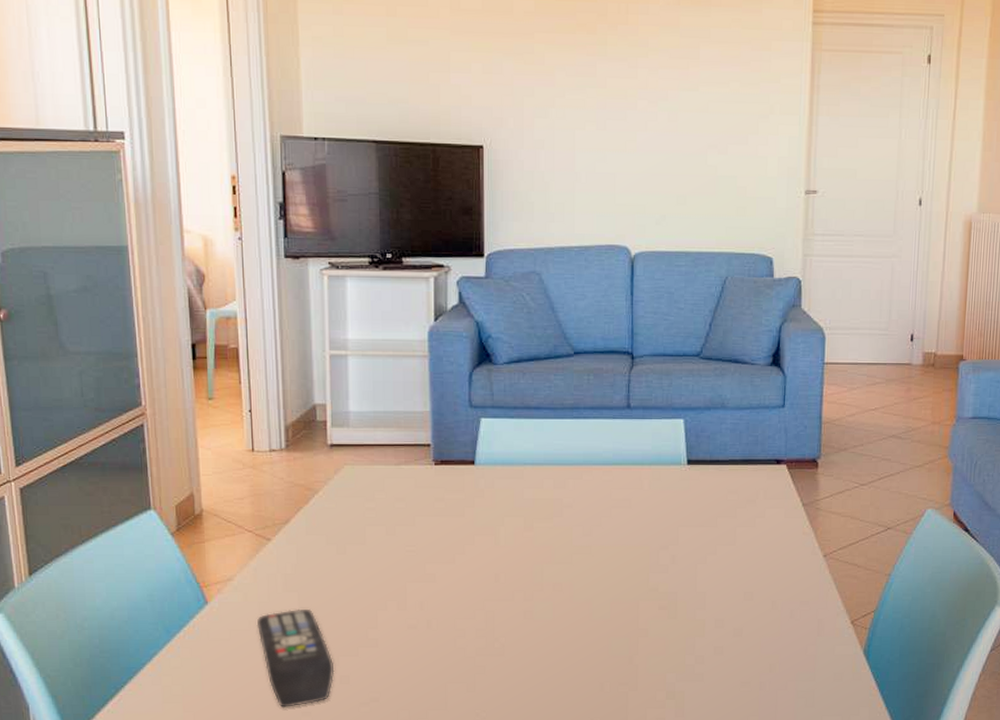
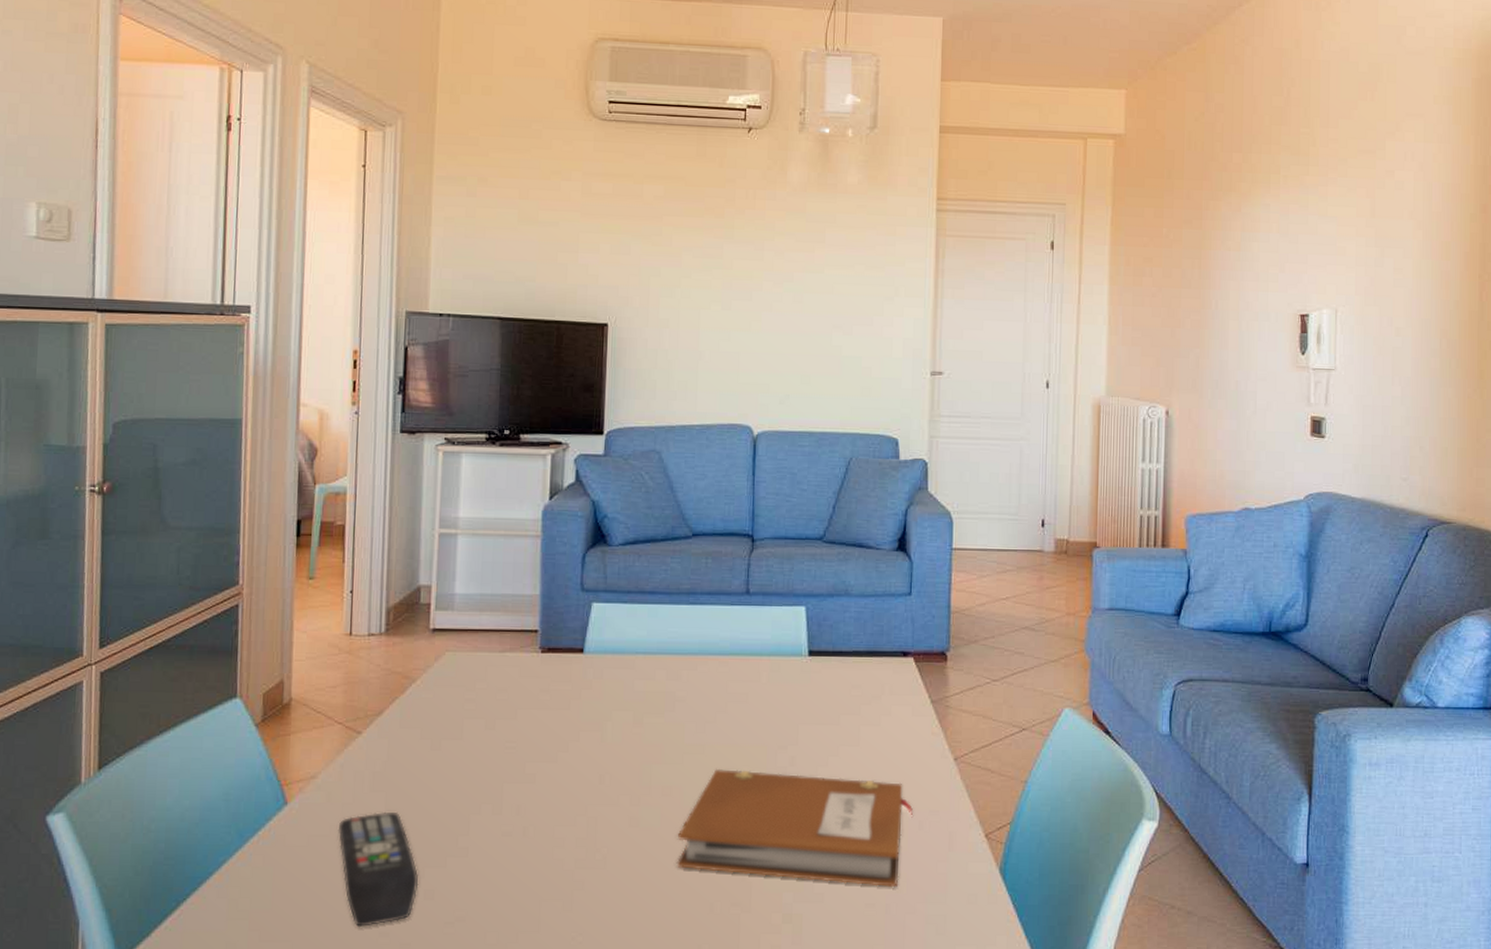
notebook: none [568,566,785,668] -> present [676,768,913,888]

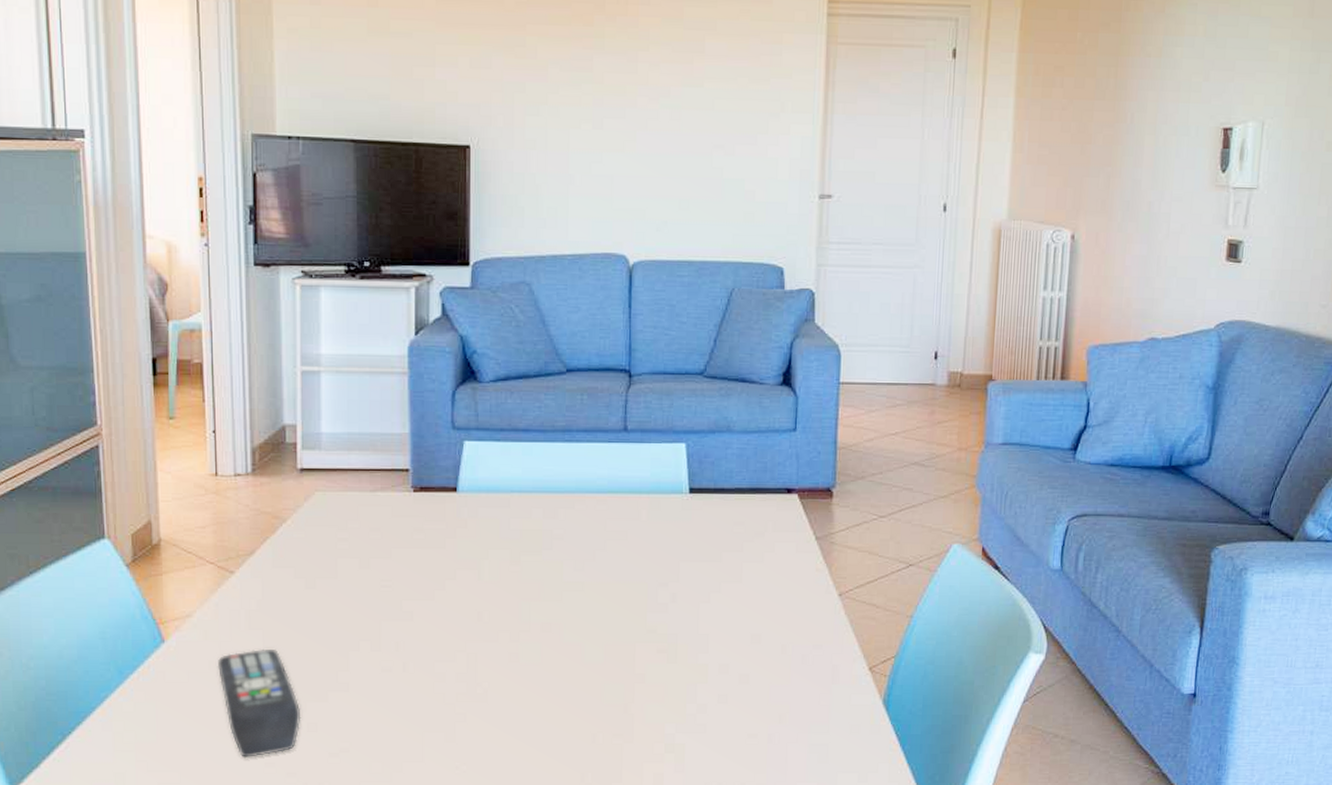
notebook: present [676,768,913,888] -> none [557,605,796,719]

